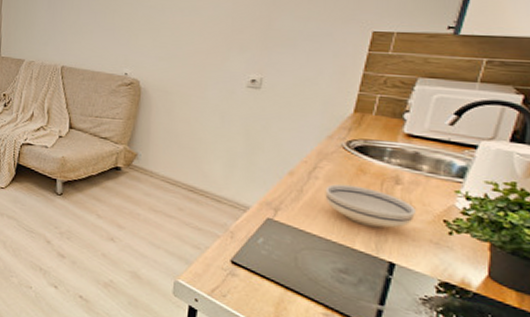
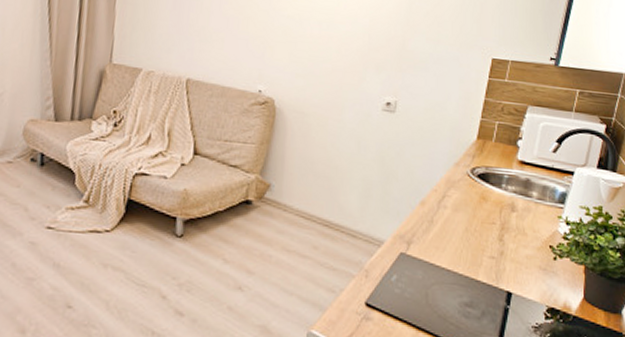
bowl: present [325,183,417,229] -> none [453,212,529,257]

